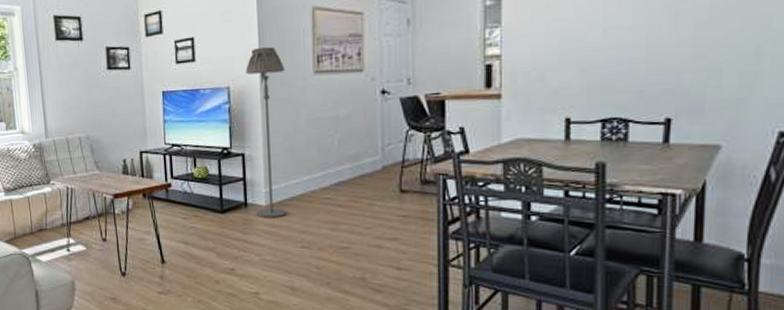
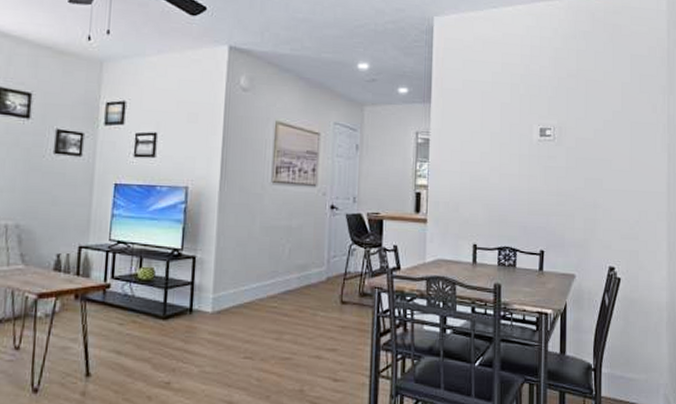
floor lamp: present [246,46,287,218] -> none [201,151,245,326]

